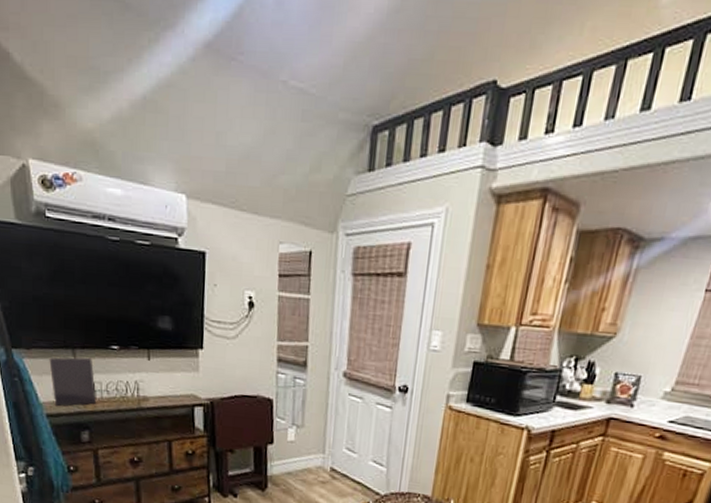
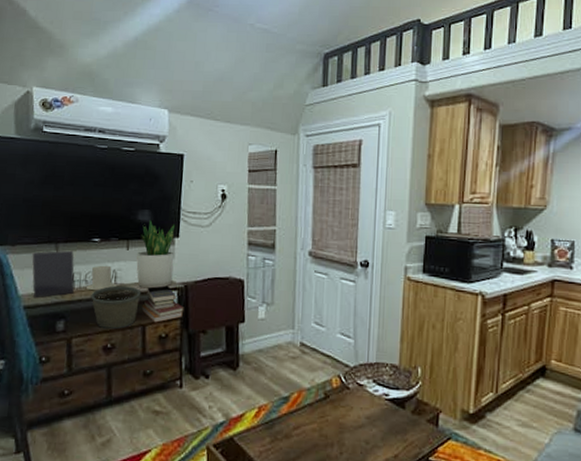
candle: none [109,375,141,403] -> present [86,265,118,291]
basket: none [114,398,166,443] -> present [91,285,141,330]
planter: none [159,328,198,404] -> present [136,220,175,289]
books: none [166,400,211,439] -> present [141,285,184,323]

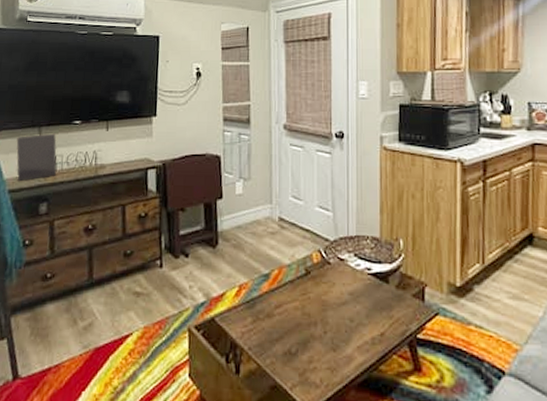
candle: present [86,265,118,291] -> none [68,146,98,173]
basket: present [91,285,141,330] -> none [72,166,121,211]
planter: present [136,220,175,289] -> none [116,101,152,168]
books: present [141,285,184,323] -> none [121,164,163,202]

